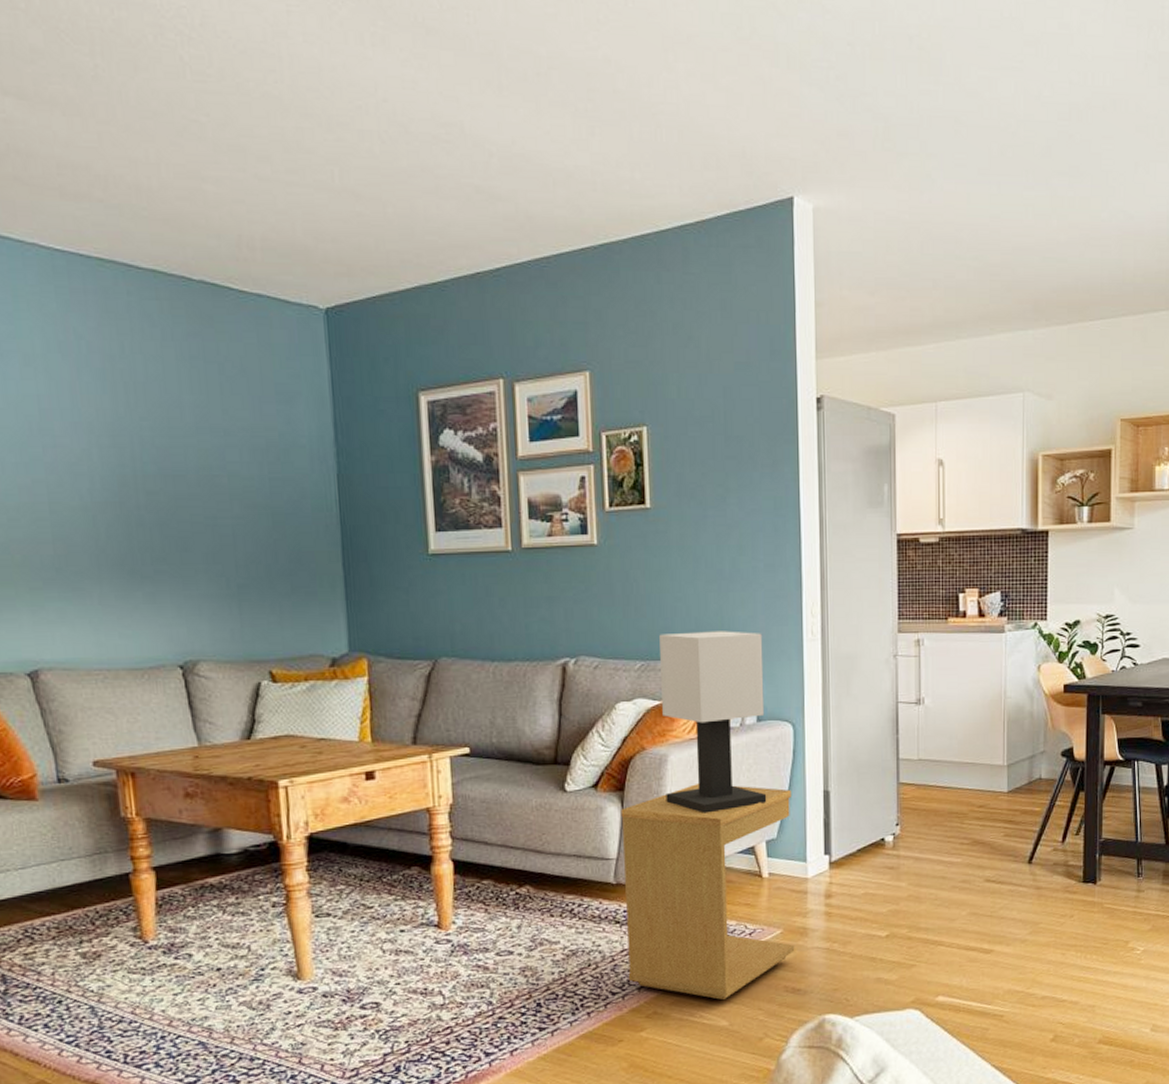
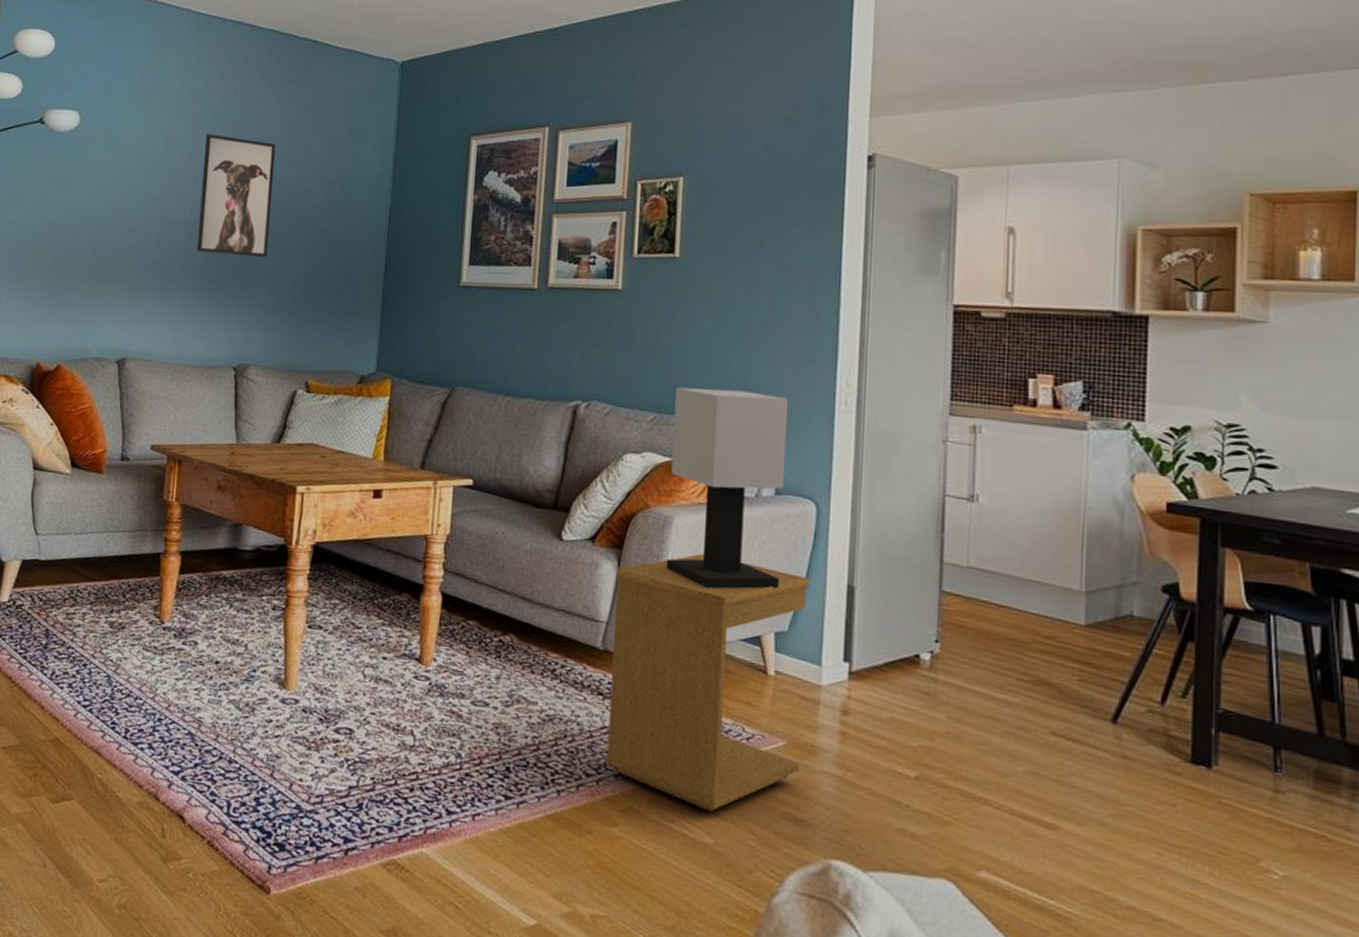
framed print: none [91,400,199,541] -> present [197,134,275,258]

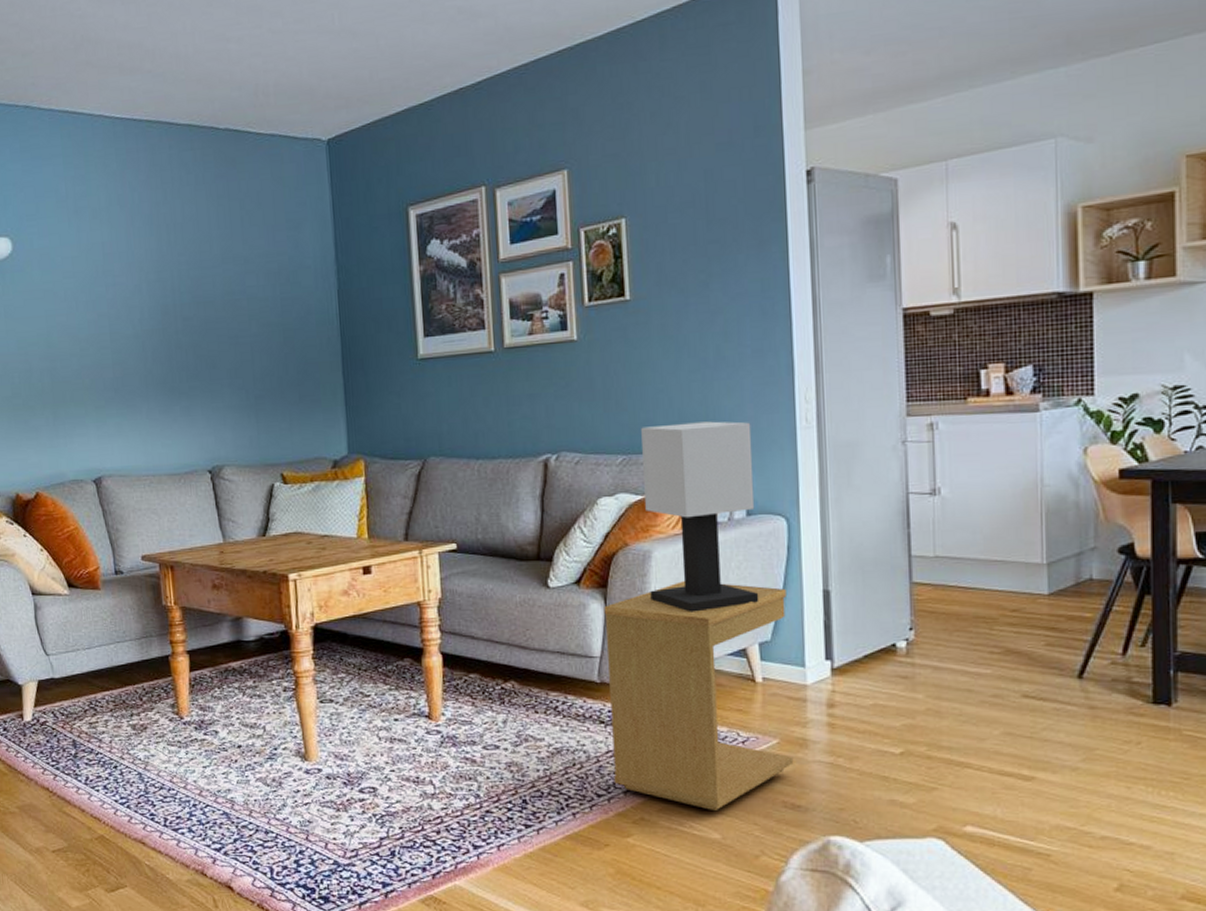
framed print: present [197,134,275,258] -> none [141,241,224,363]

